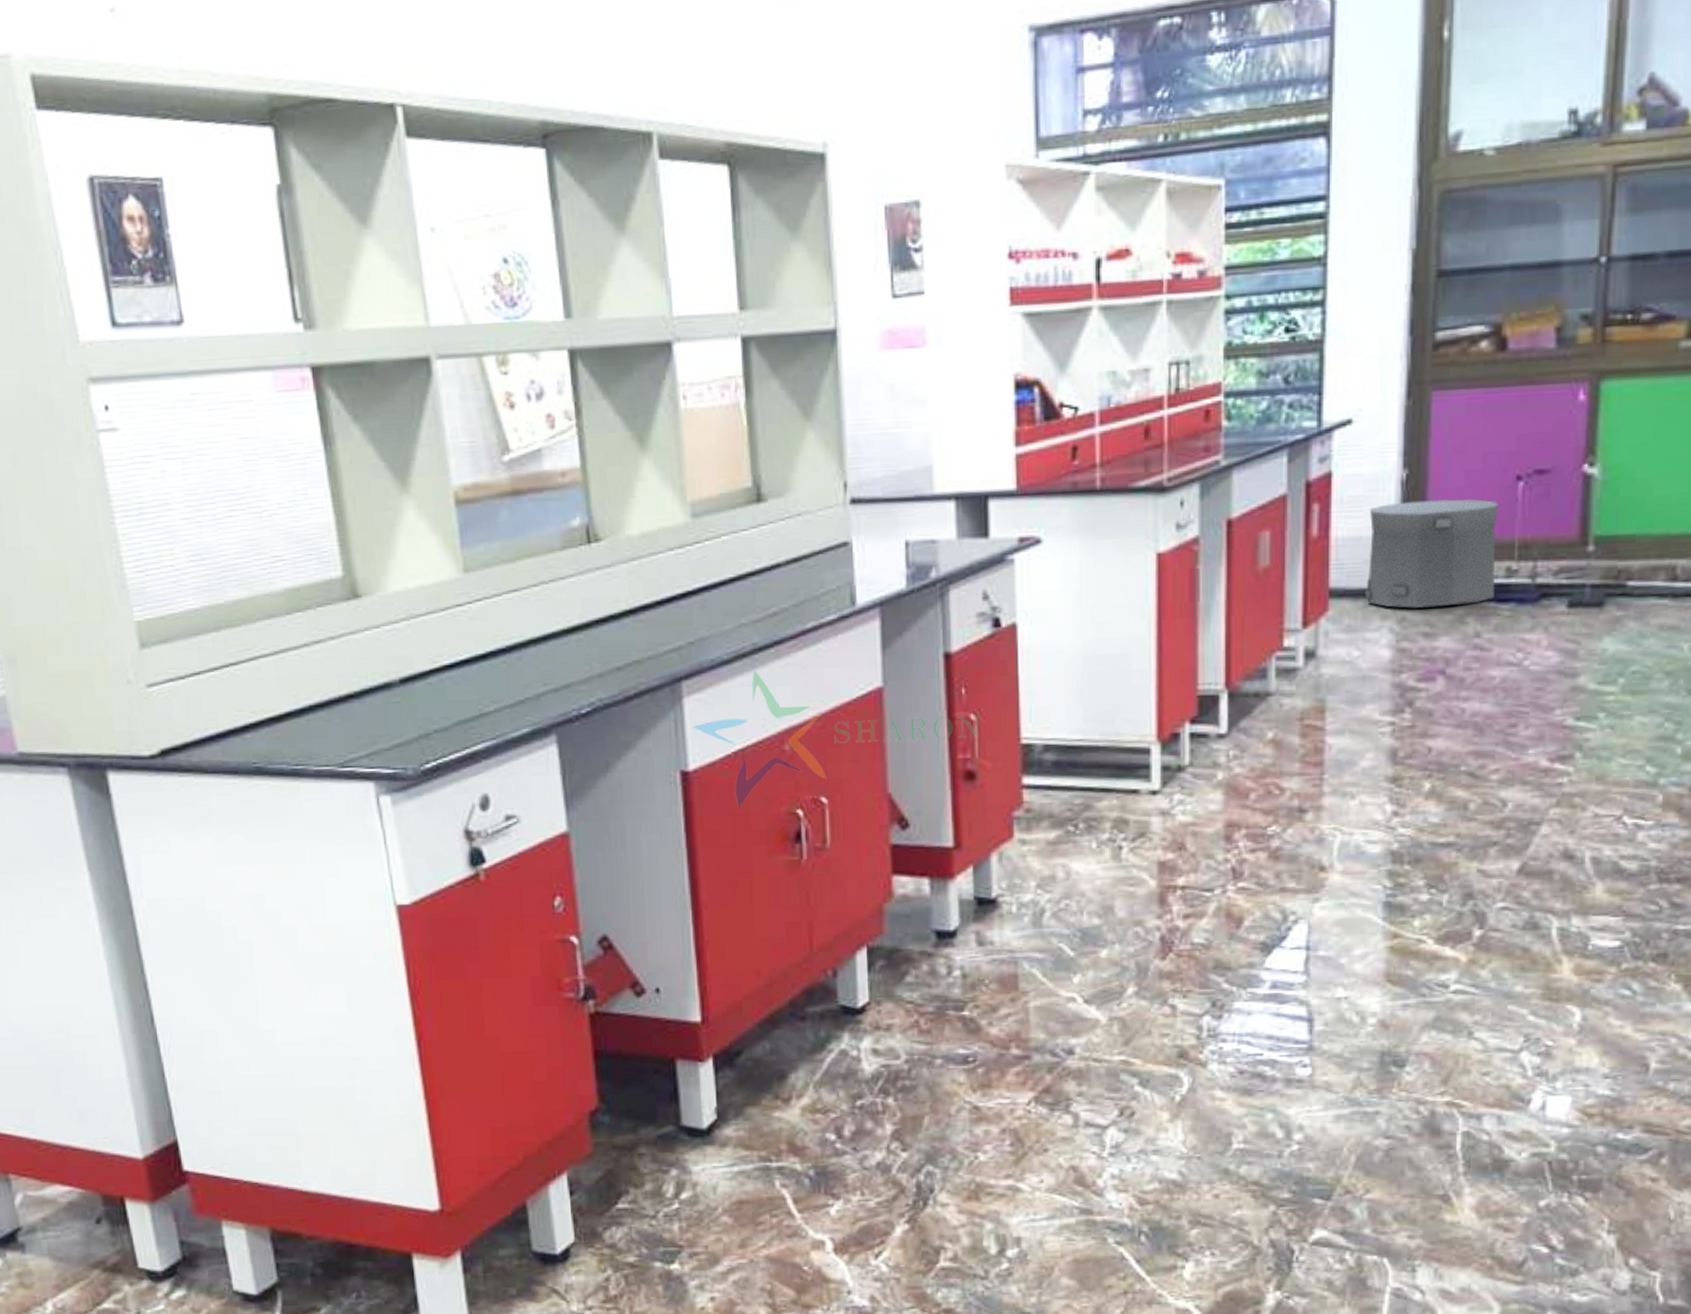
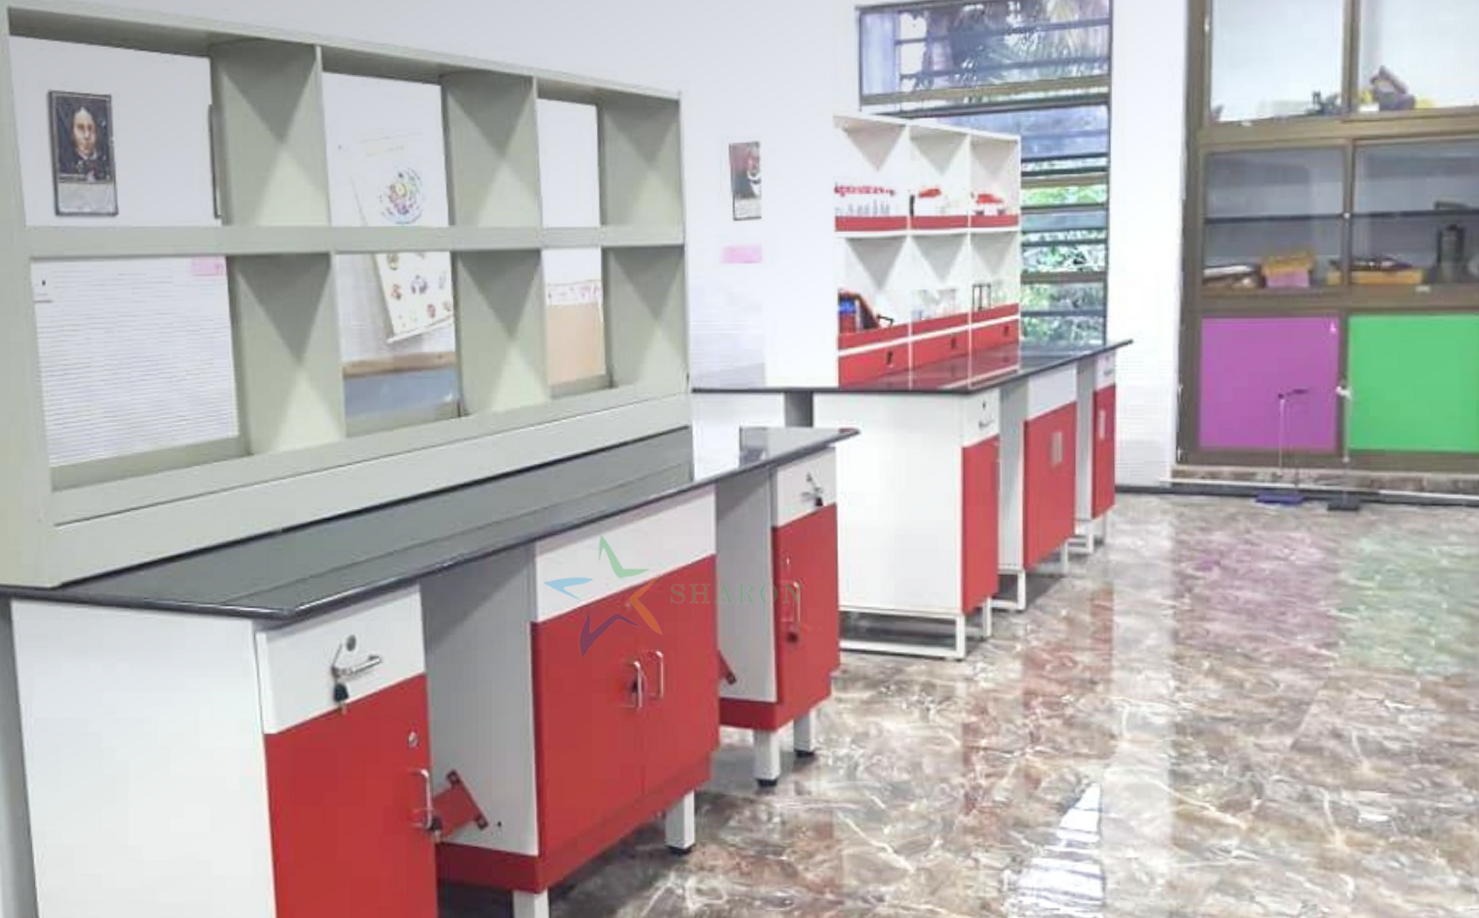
trash can: present [1364,499,1500,608] -> none [1146,412,1264,505]

